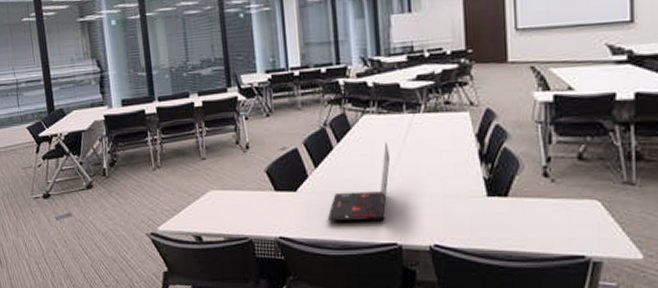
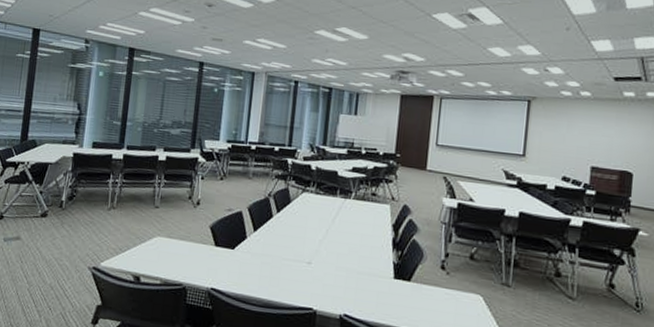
laptop: present [328,142,391,222] -> none [257,218,320,286]

